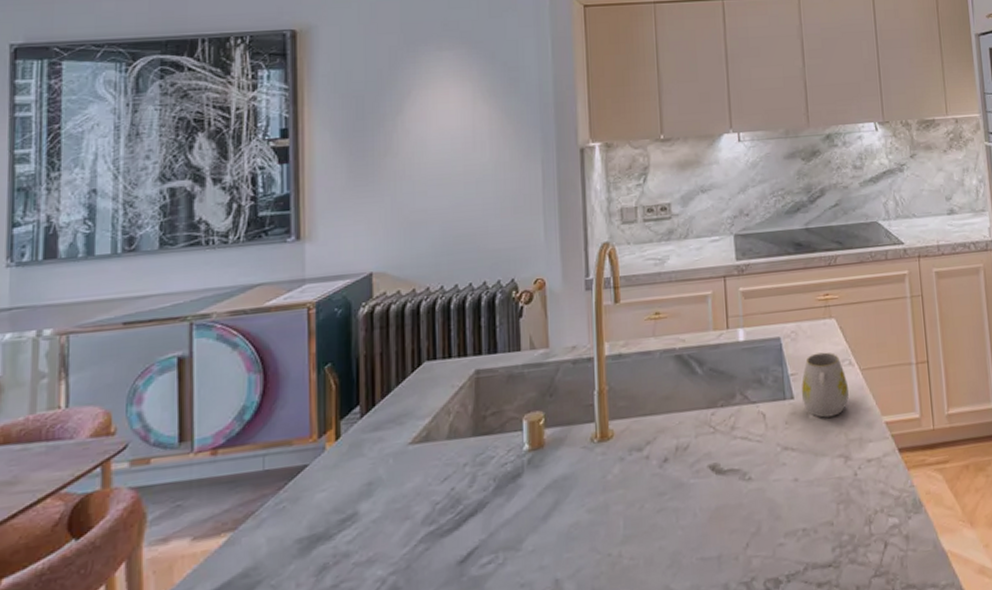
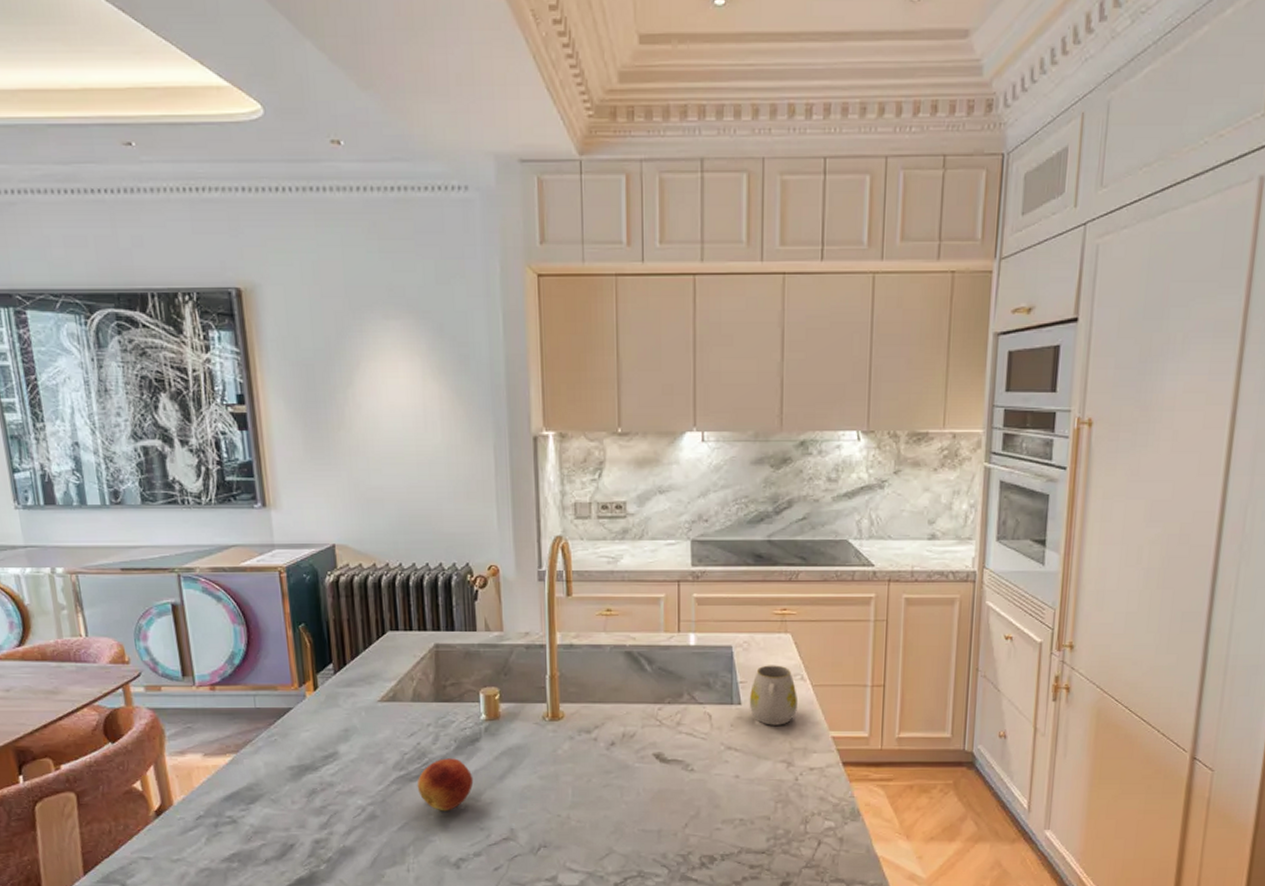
fruit: none [448,501,514,570] -> present [417,758,474,811]

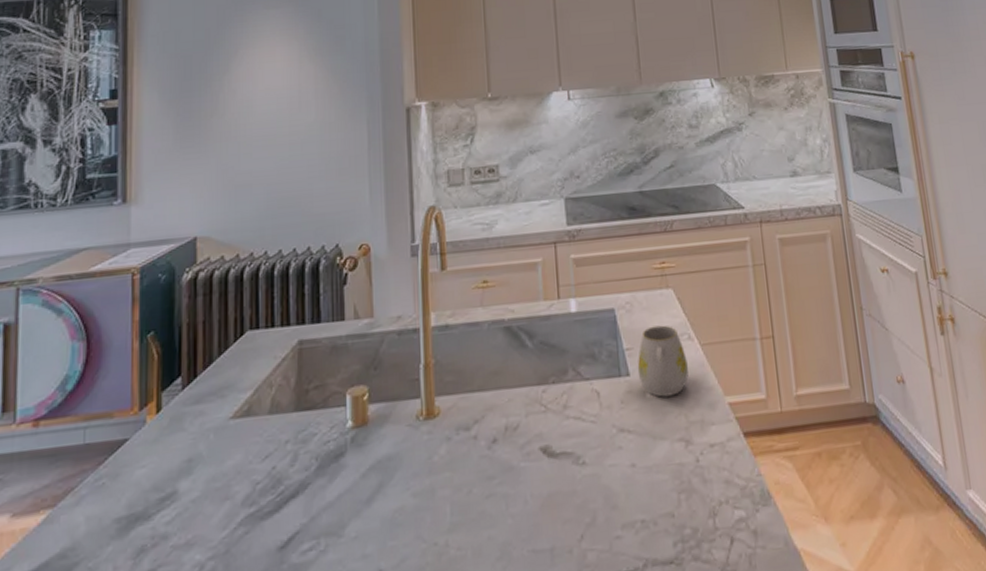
fruit: present [417,758,474,811] -> none [269,482,336,557]

